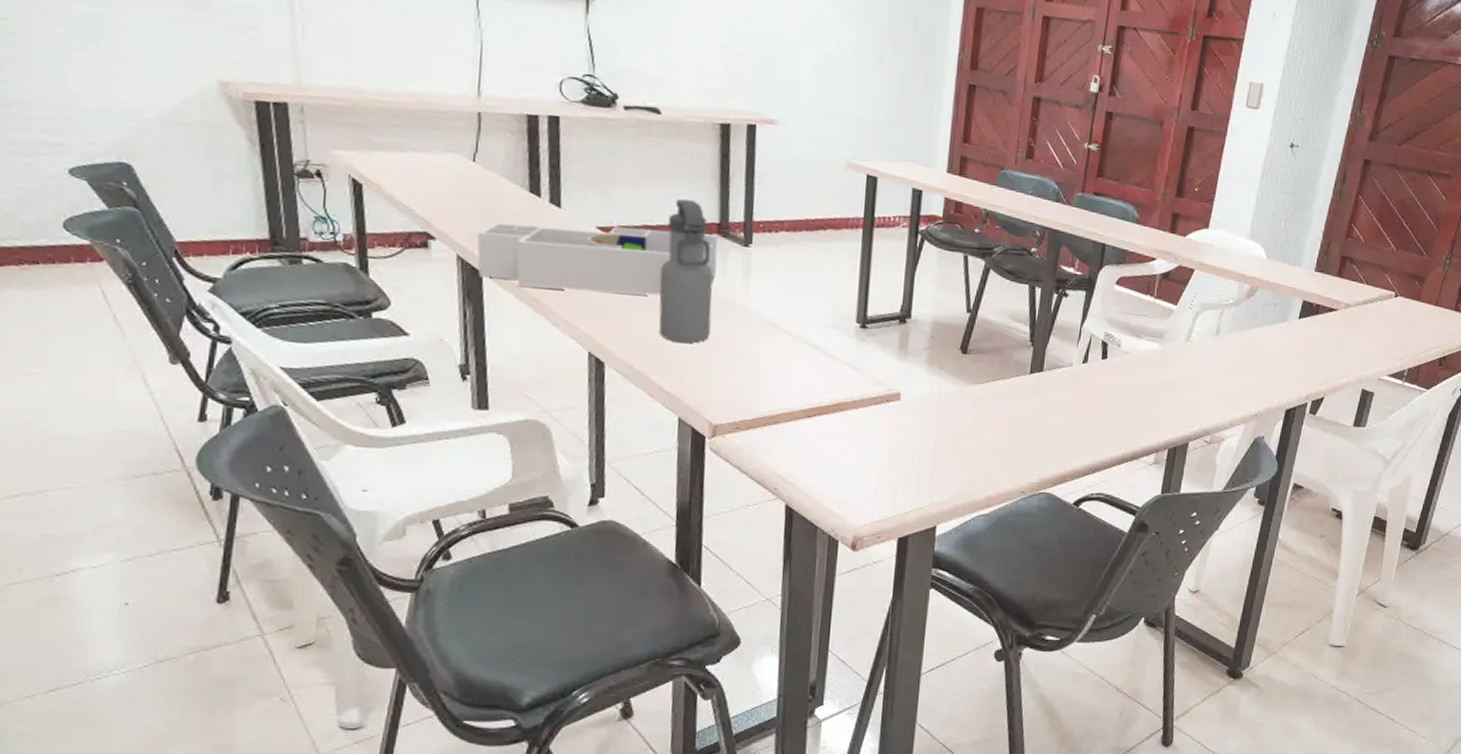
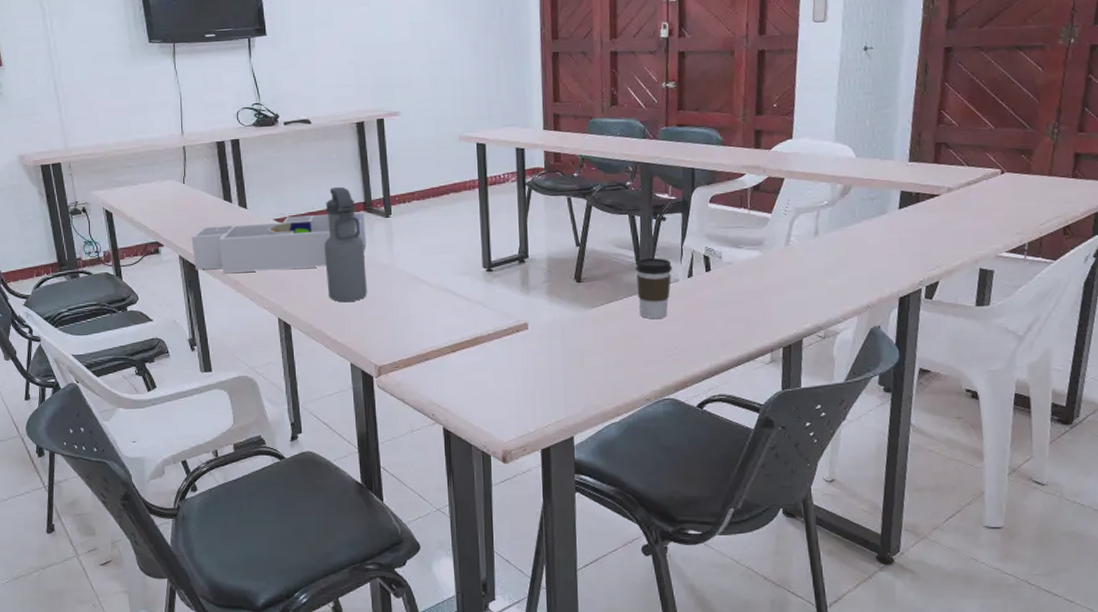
coffee cup: none [1026,335,1068,404] -> present [635,257,672,319]

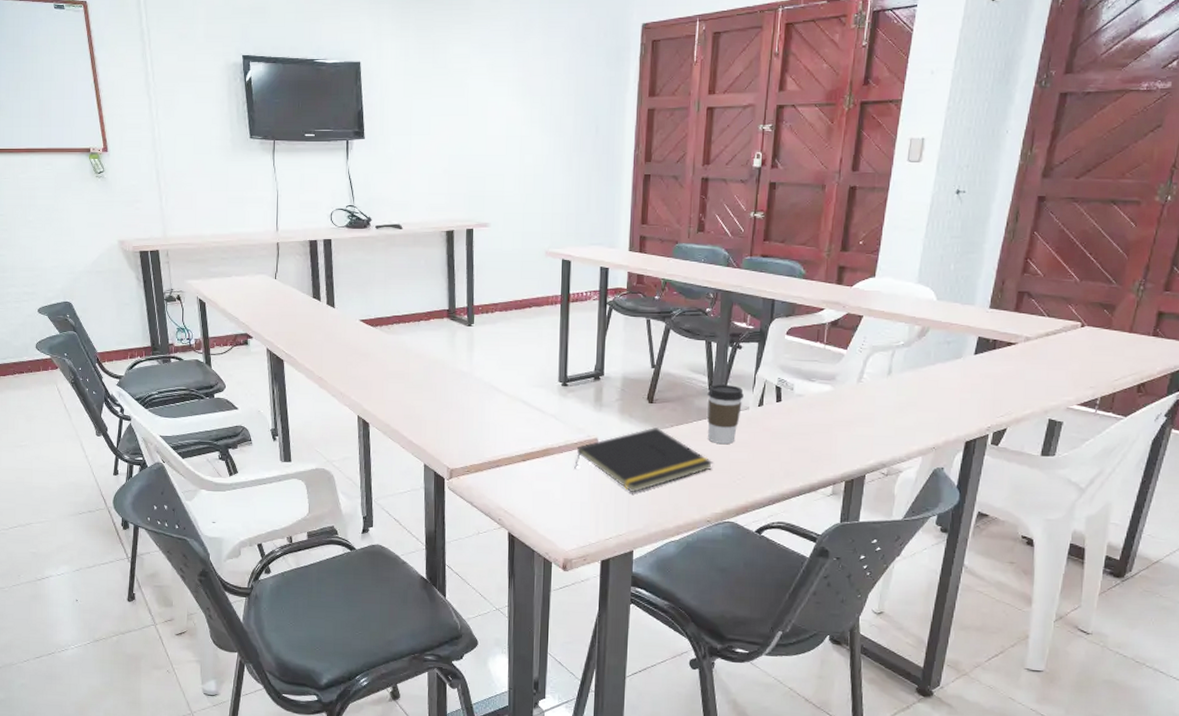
desk organizer: present [191,212,366,273] -> none [279,318,448,370]
water bottle: present [324,186,367,302] -> none [406,292,446,405]
notepad: none [506,307,648,377] -> present [574,428,713,493]

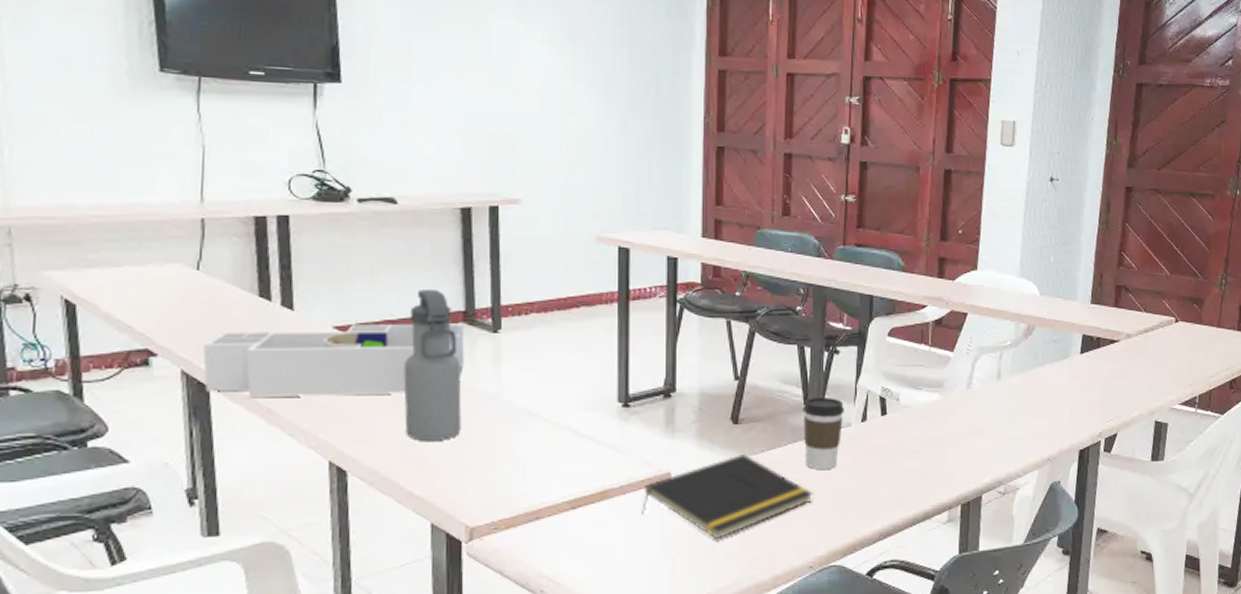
desk organizer: none [279,318,448,370] -> present [202,323,465,397]
water bottle: none [406,292,446,405] -> present [404,288,462,441]

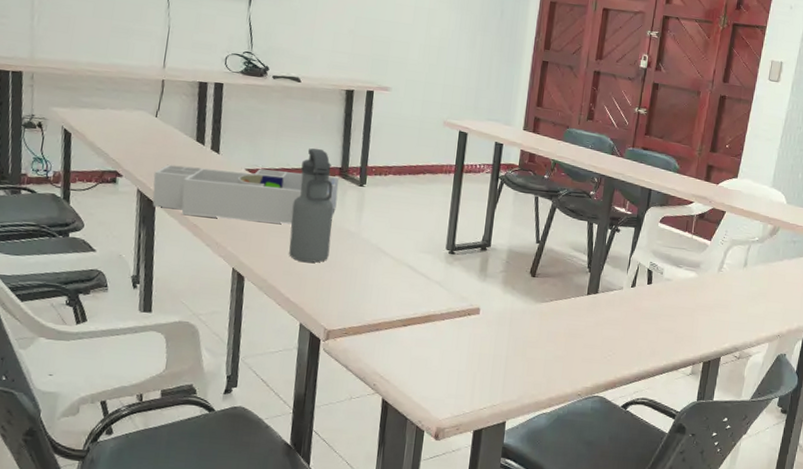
notepad: present [642,454,813,540] -> none [455,301,587,364]
coffee cup: present [802,396,844,469] -> none [584,263,619,321]

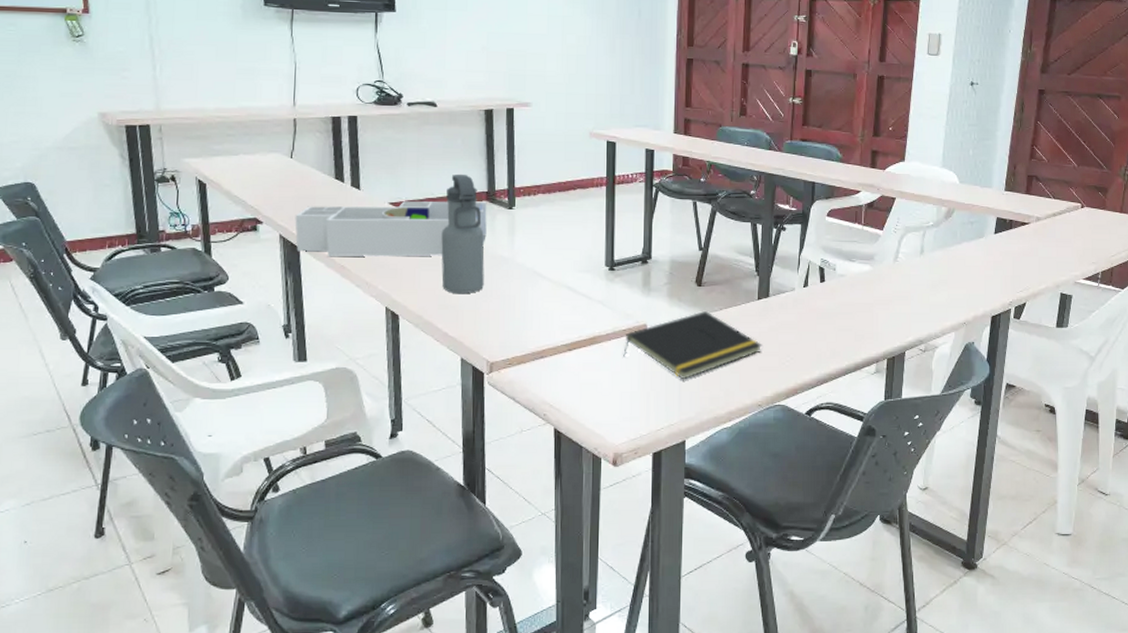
notepad: none [455,301,587,364] -> present [623,311,762,380]

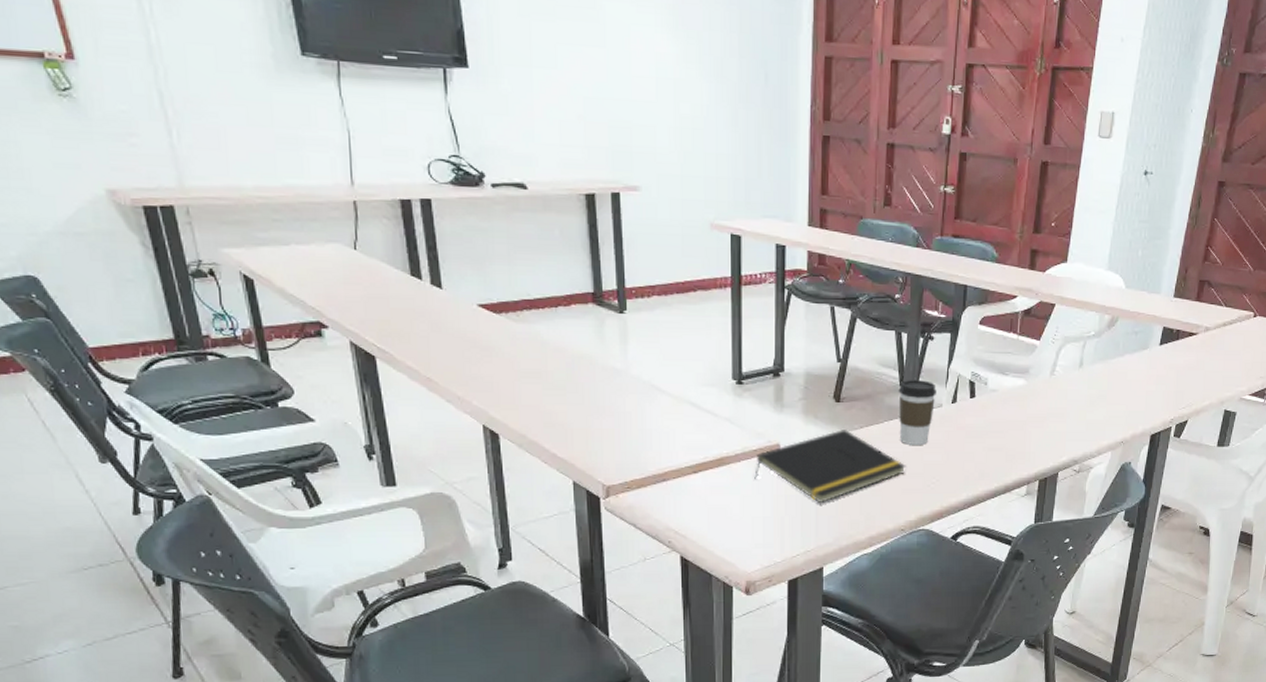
desk organizer: present [295,201,487,257] -> none [366,303,595,368]
water bottle: present [441,173,485,293] -> none [542,271,595,410]
coffee cup: none [754,265,789,325] -> present [898,379,936,445]

